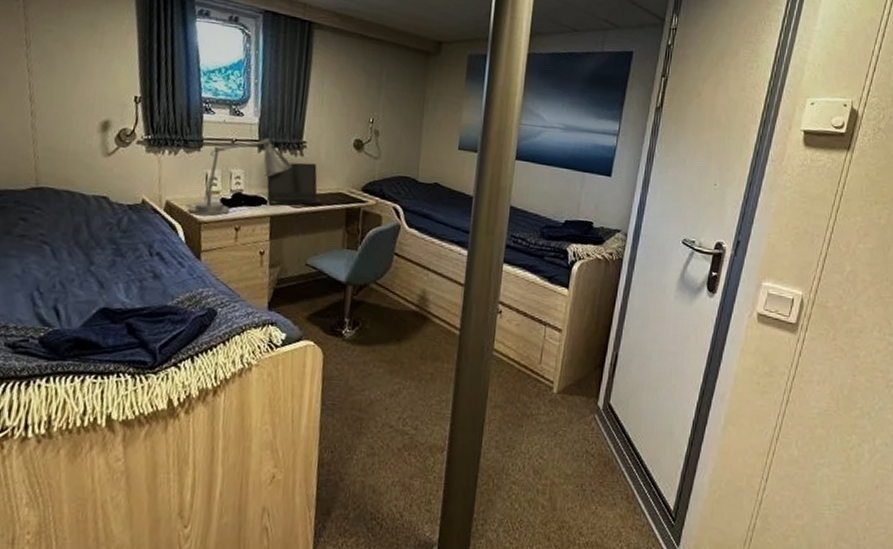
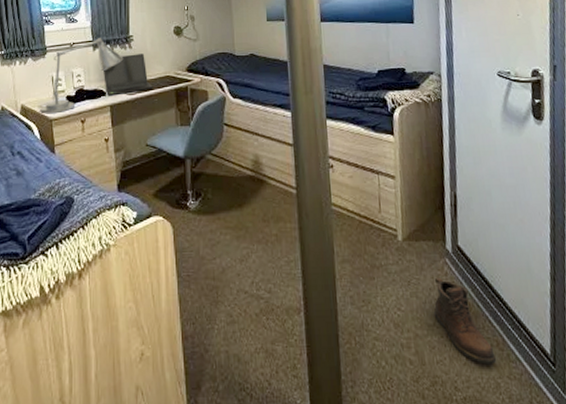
boot: none [573,431,624,515] -> present [433,277,497,365]

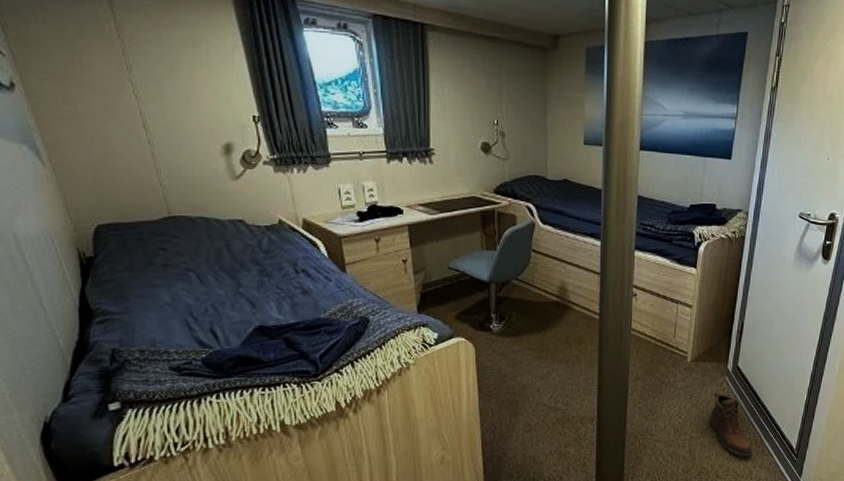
desk lamp: present [40,38,124,114] -> none [326,148,423,231]
laptop: present [104,53,153,96] -> none [400,170,457,215]

